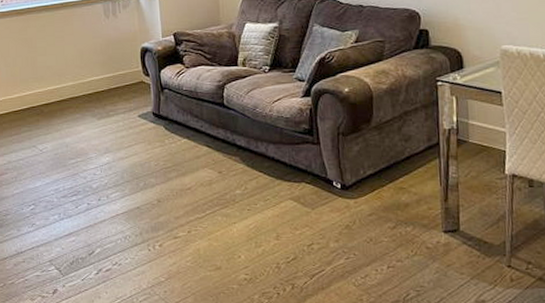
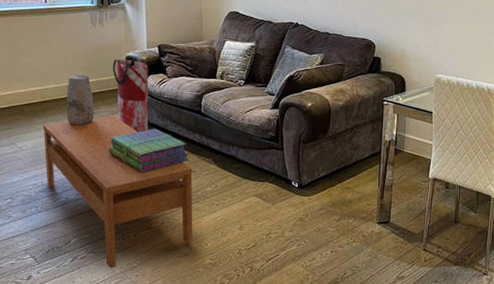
coffee table: none [61,111,224,283] -> present [42,114,193,269]
vase: none [83,69,112,124] -> present [66,74,94,125]
bag: none [127,47,168,130] -> present [112,57,151,133]
stack of books: none [128,124,214,174] -> present [108,128,189,172]

